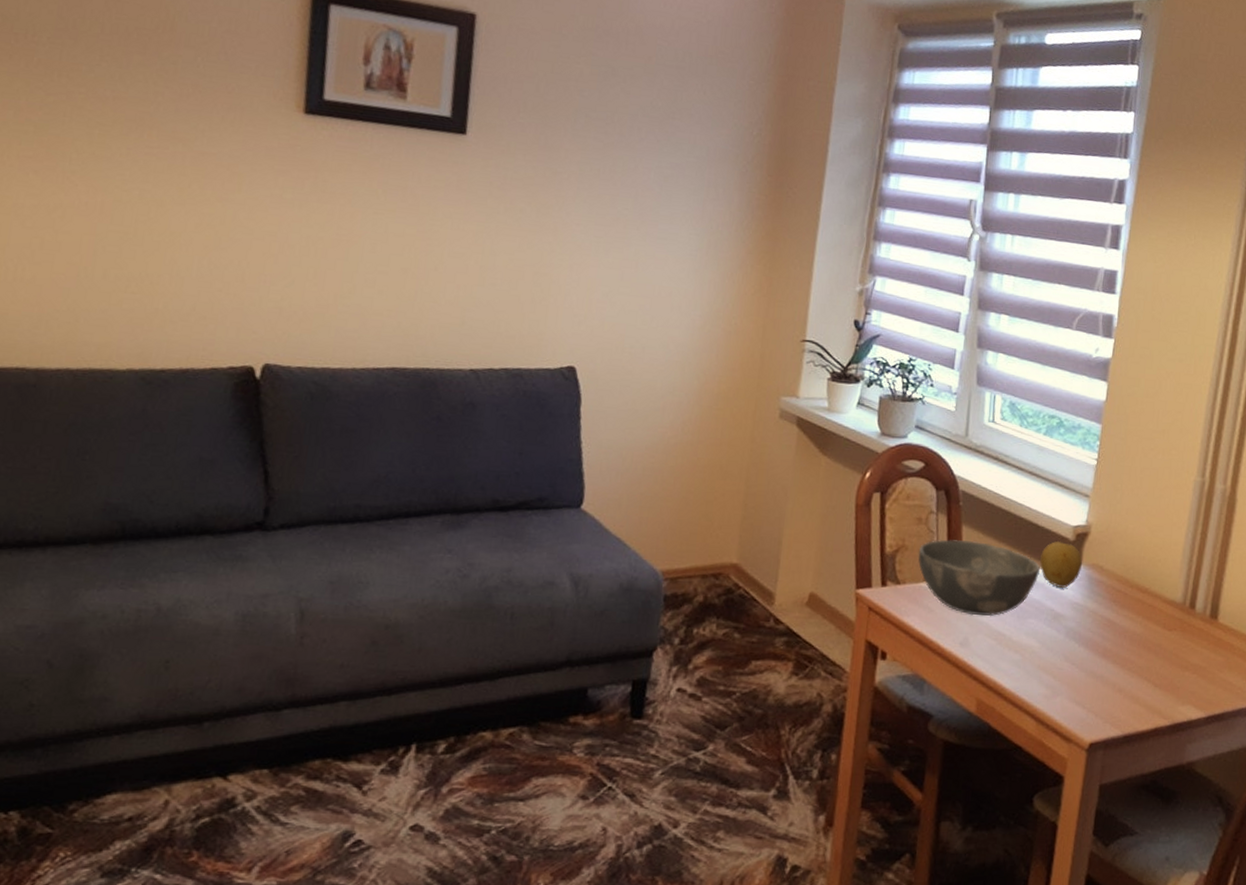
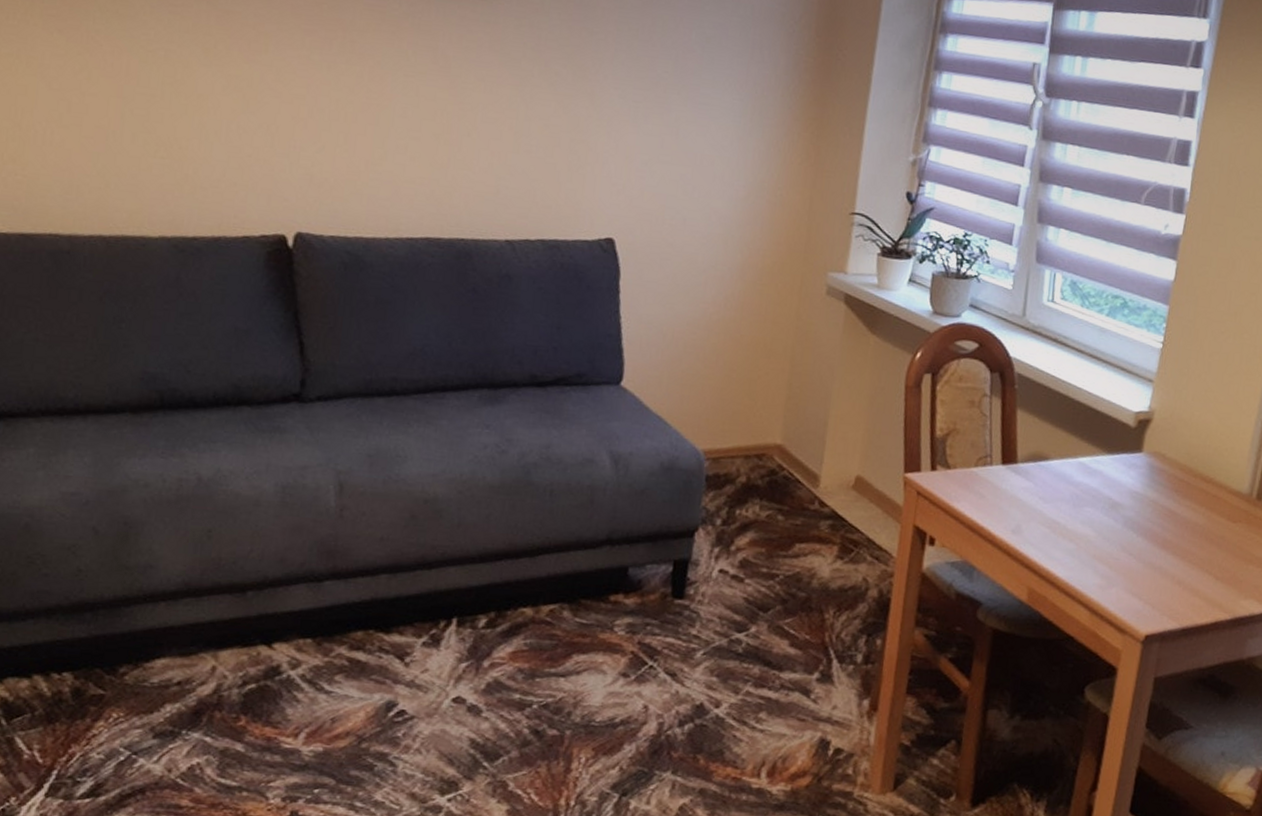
bowl: present [918,539,1040,617] -> none [969,423,1098,504]
fruit: present [1040,540,1082,588] -> none [1098,427,1143,476]

